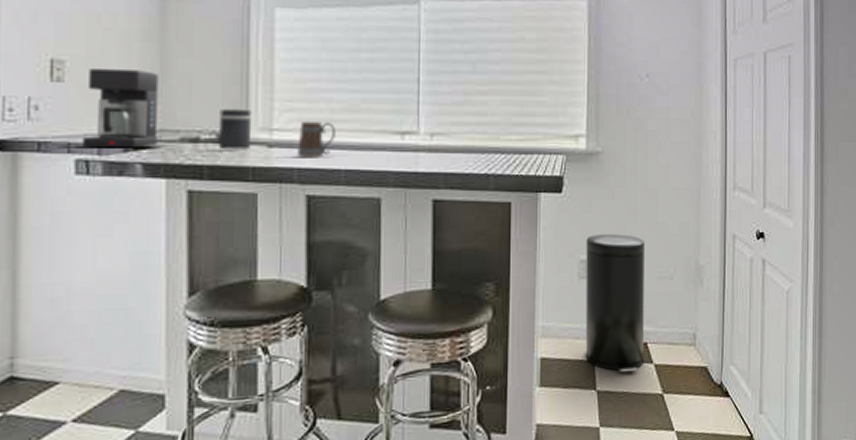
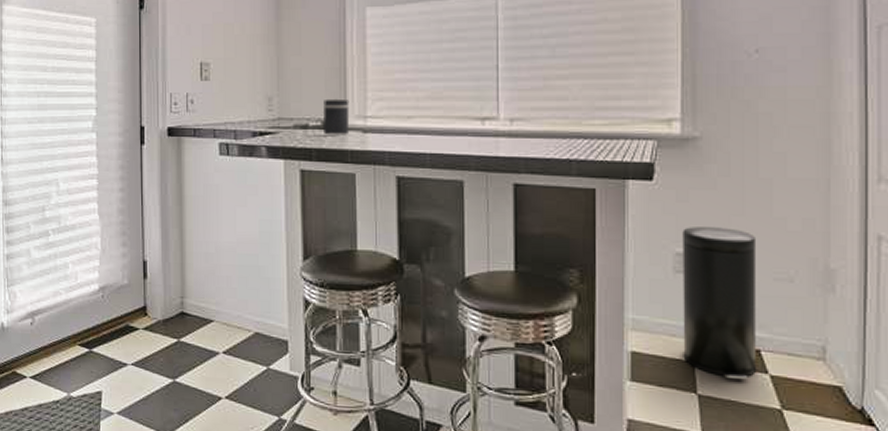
coffee maker: present [82,67,159,148] -> none [223,68,277,134]
beer mug: present [297,120,335,158] -> none [388,108,421,143]

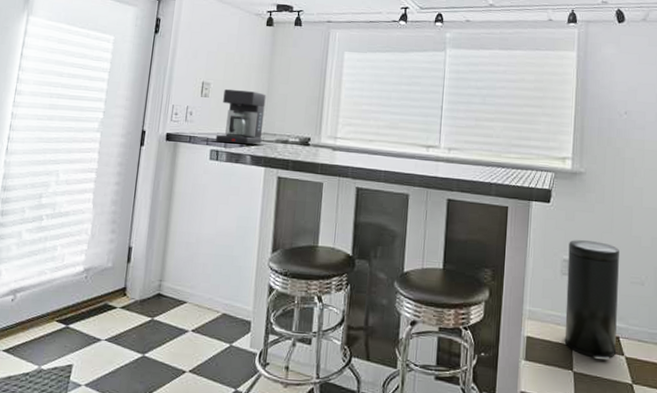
coffee maker: none [223,68,277,134] -> present [215,89,266,145]
cylinder: present [323,98,350,135] -> none [300,120,324,151]

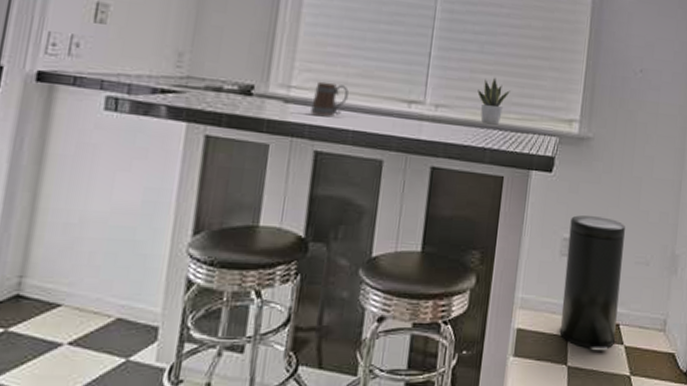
coffee maker: present [215,89,266,145] -> none [114,14,193,92]
beer mug: none [352,133,380,161] -> present [310,81,349,117]
potted plant: none [482,124,510,164] -> present [477,77,510,125]

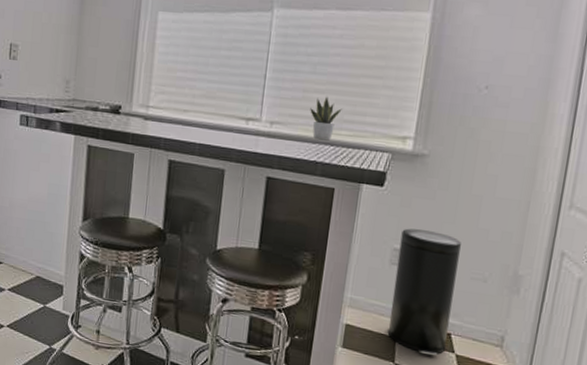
beer mug: present [310,81,349,117] -> none [165,102,195,132]

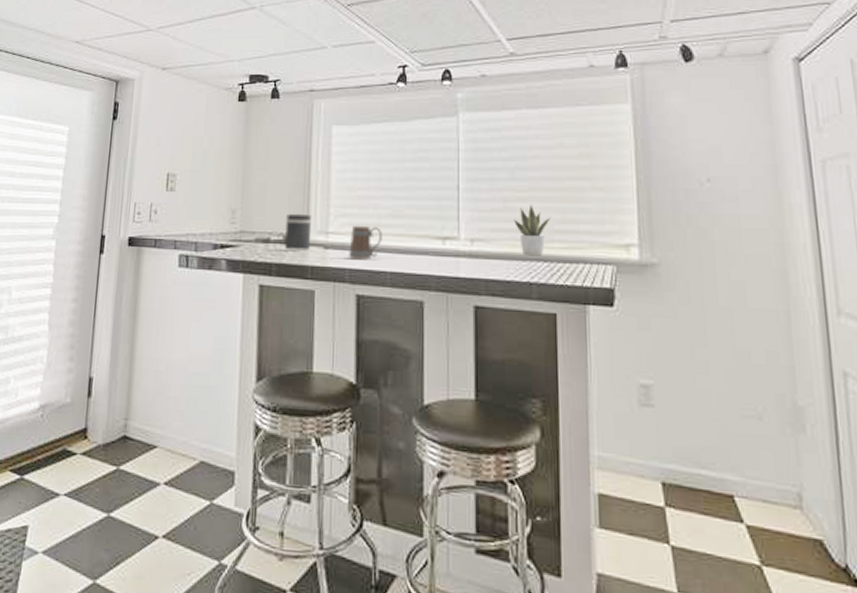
cylinder: none [111,87,136,120] -> present [285,213,312,251]
beer mug: none [165,102,195,132] -> present [349,225,382,260]
pedal bin: present [387,228,461,357] -> none [646,357,732,530]

